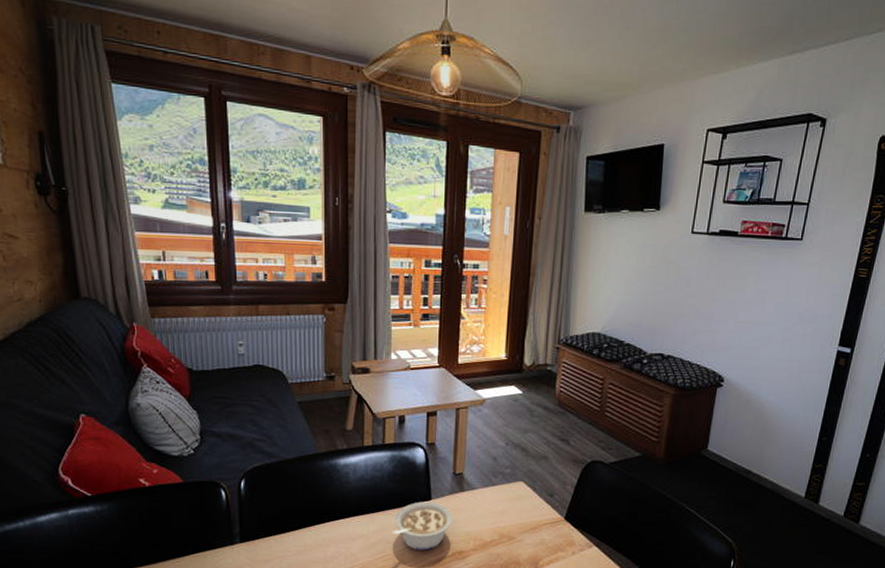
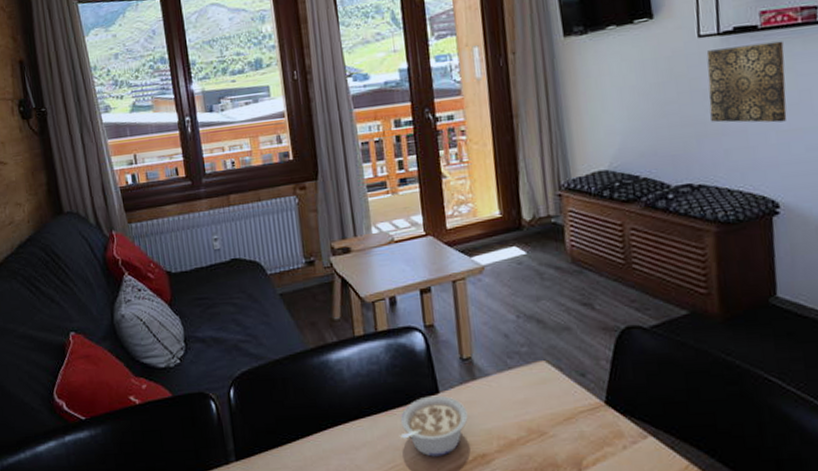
wall art: none [688,246,754,314] -> present [706,41,787,123]

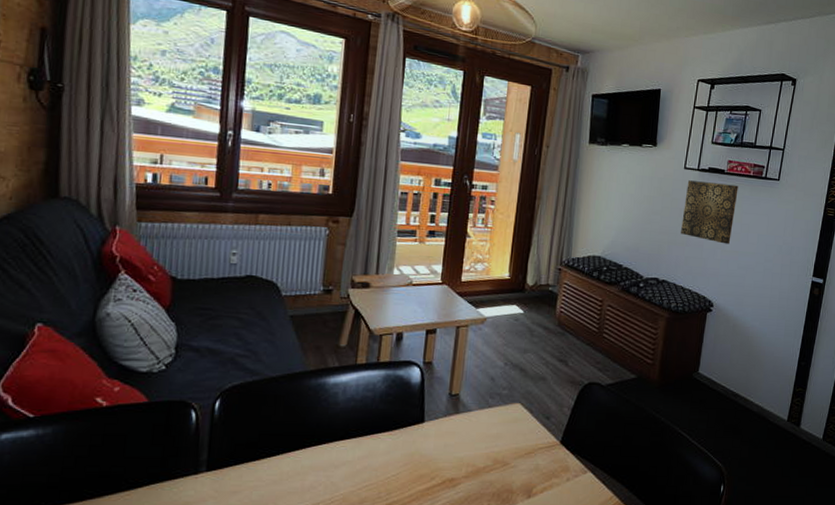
legume: present [399,395,468,457] -> none [379,424,446,478]

